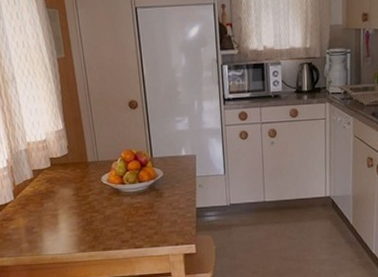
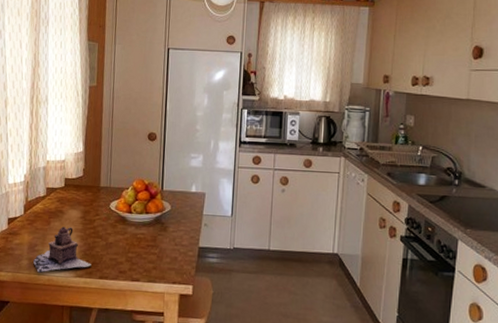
teapot: none [33,206,93,253] -> present [33,227,92,273]

